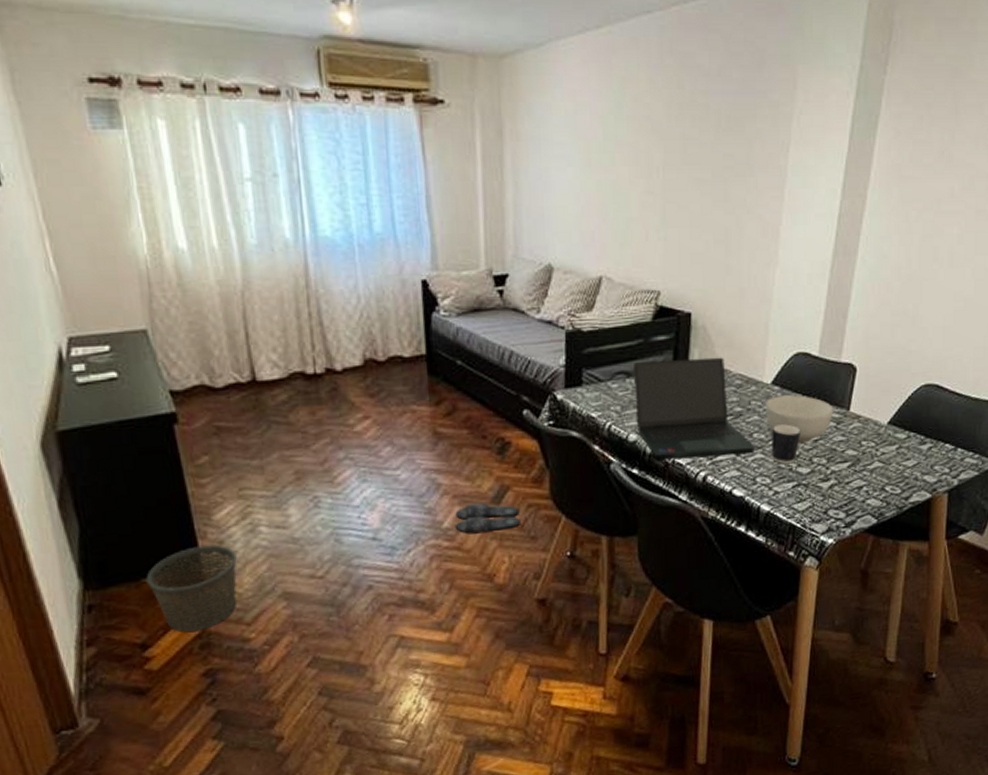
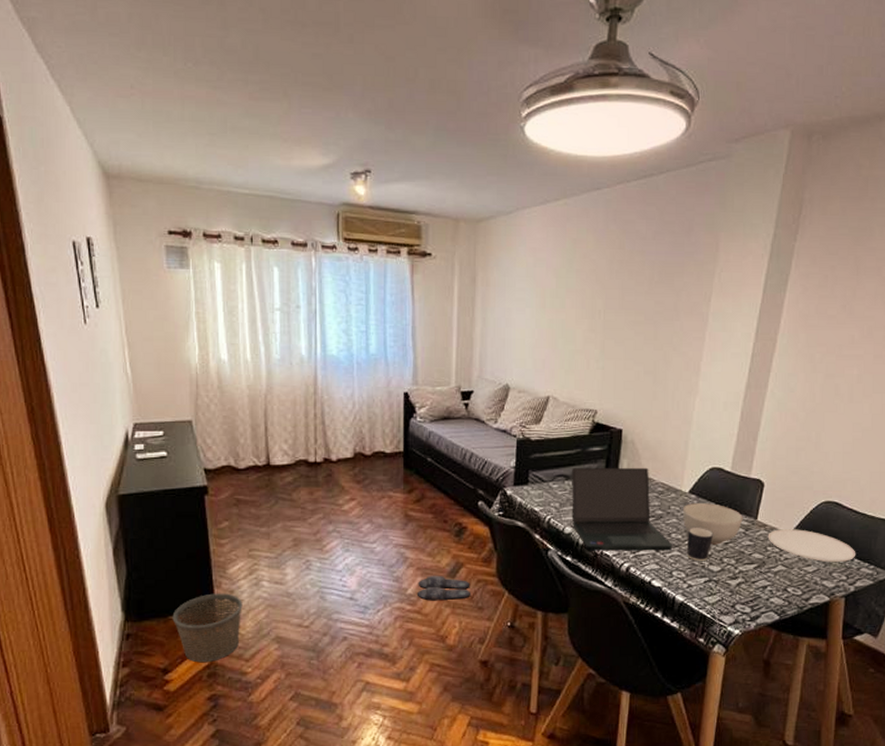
plate: none [862,418,960,455] -> present [767,529,856,563]

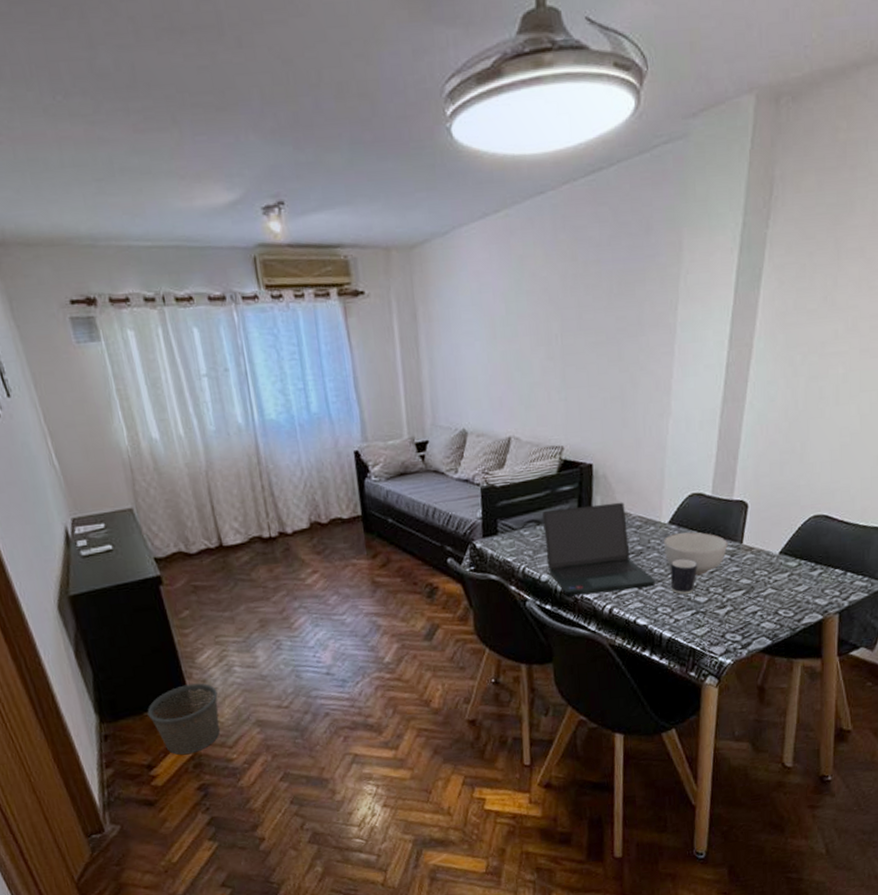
slippers: present [418,575,470,601] -> none [394,639,450,667]
plate: present [767,529,856,563] -> none [755,548,849,580]

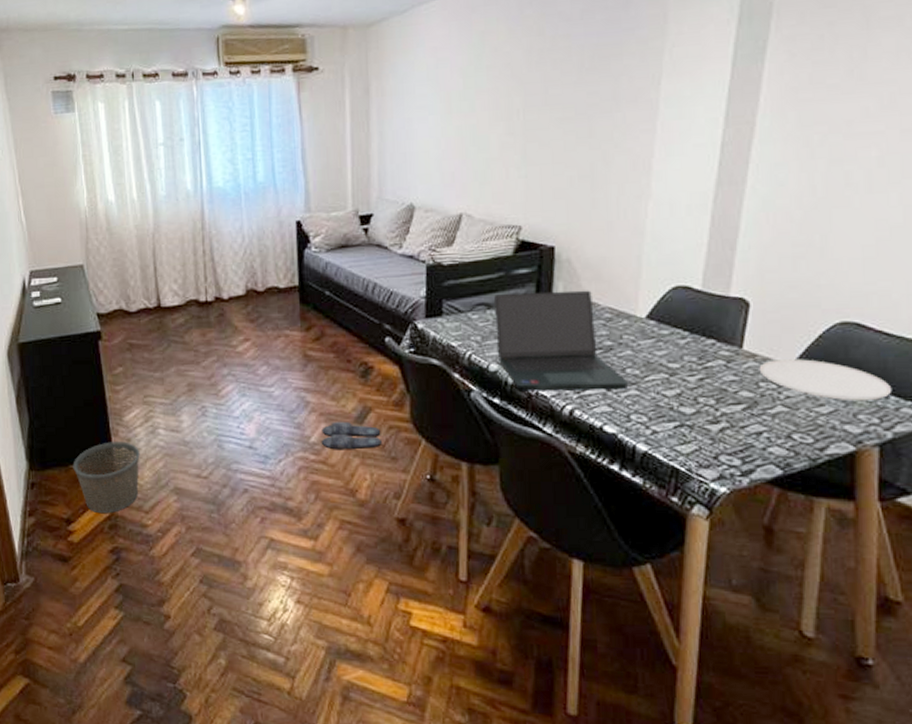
slippers: none [394,639,450,667] -> present [321,421,381,450]
bowl: present [664,532,728,575] -> none [640,330,723,381]
mug: present [670,558,698,595] -> none [647,360,684,403]
plate: none [755,548,849,580] -> present [759,359,892,402]

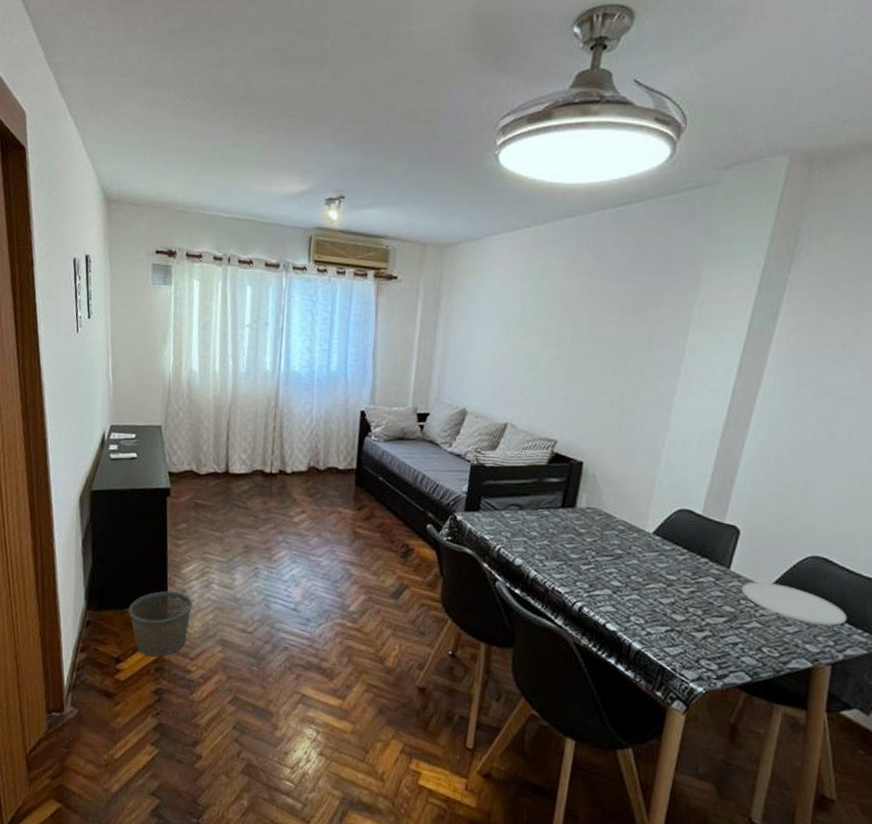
slippers: present [321,421,381,450] -> none [360,594,413,622]
laptop: present [494,290,629,391] -> none [523,497,632,593]

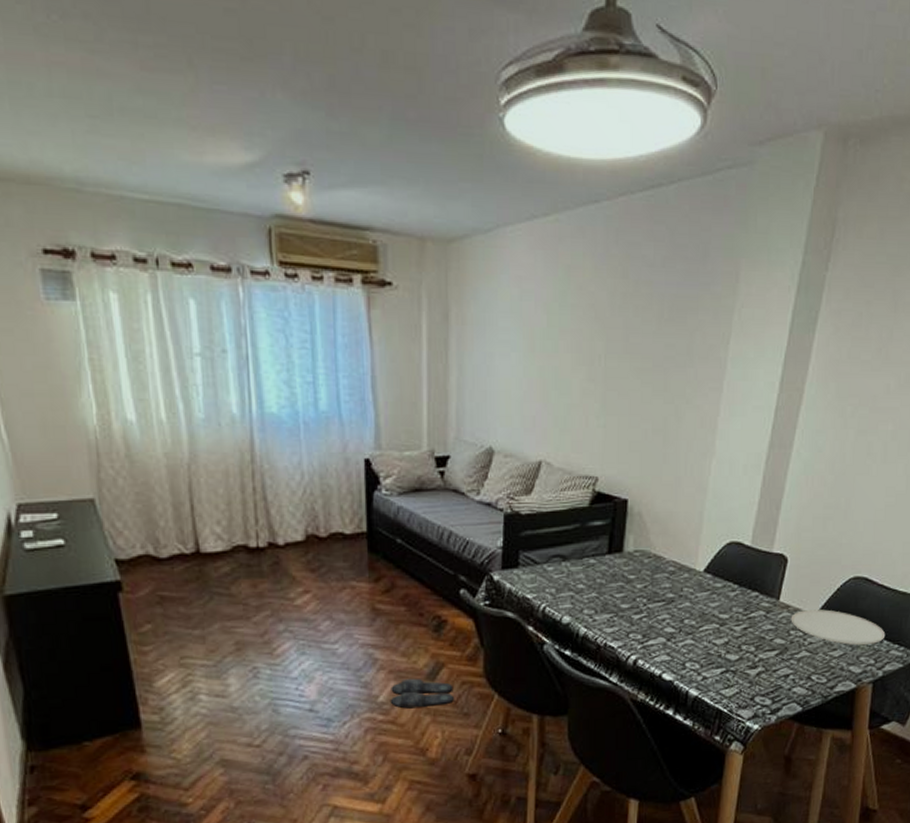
basket: present [128,591,193,657] -> none [87,711,177,796]
slippers: none [360,594,413,622] -> present [391,678,454,709]

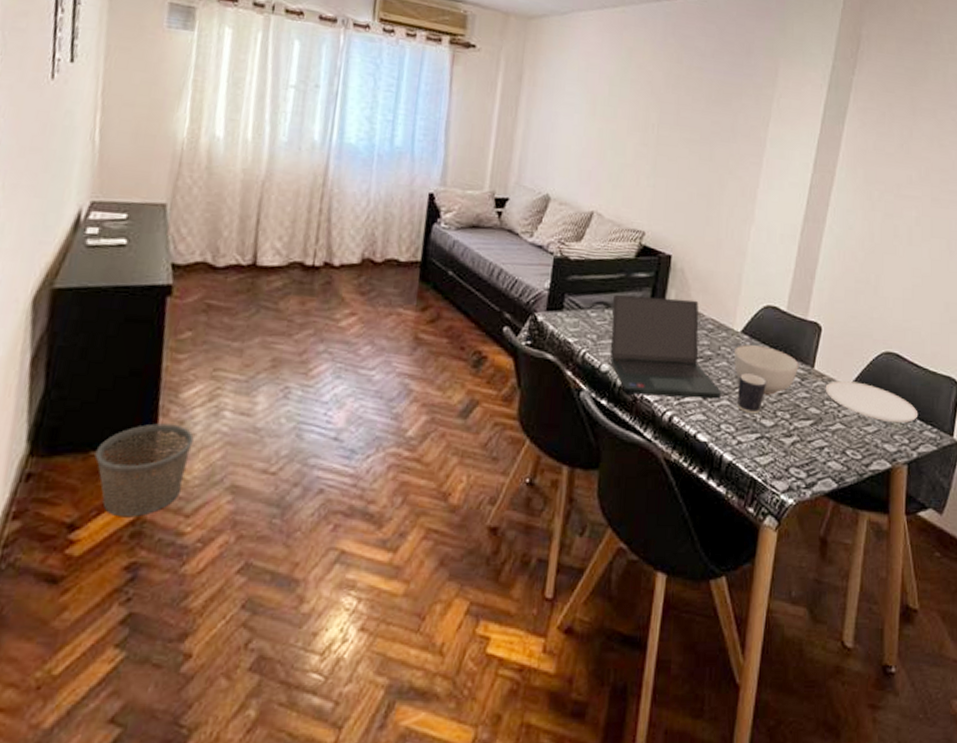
basket: none [87,711,177,796] -> present [94,423,194,518]
slippers: present [391,678,454,709] -> none [419,413,484,447]
laptop: none [570,544,686,643] -> present [610,294,722,398]
bowl: none [697,583,764,631] -> present [734,345,799,395]
mug: none [701,612,732,651] -> present [736,373,767,414]

